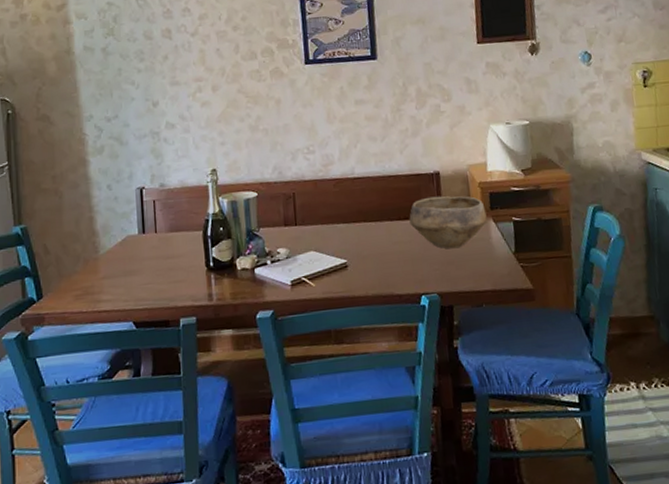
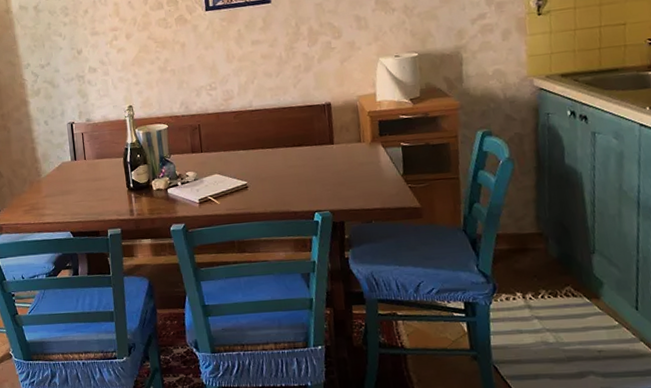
bowl: present [409,196,487,249] -> none [302,124,376,172]

